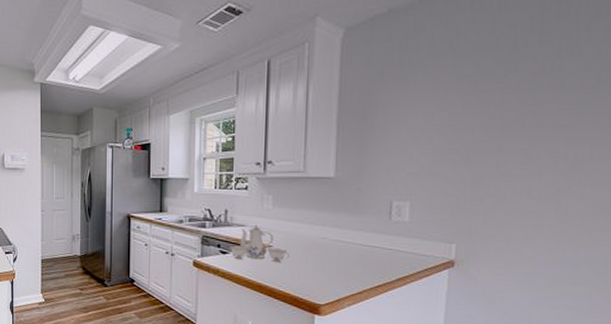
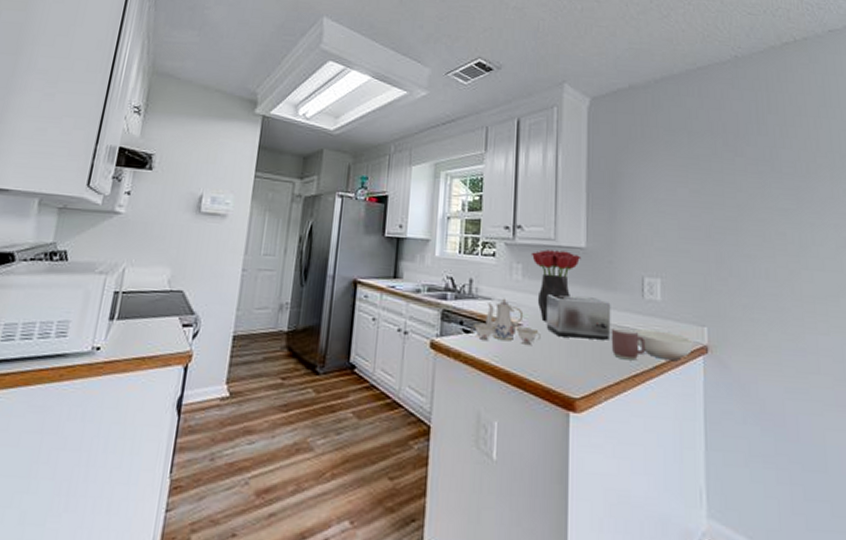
bouquet: none [280,181,330,244] -> present [530,249,582,322]
toaster: none [294,220,357,257] -> present [546,294,611,340]
mug: none [355,246,390,274] -> present [611,327,646,360]
bowl: none [378,247,441,273] -> present [633,329,695,360]

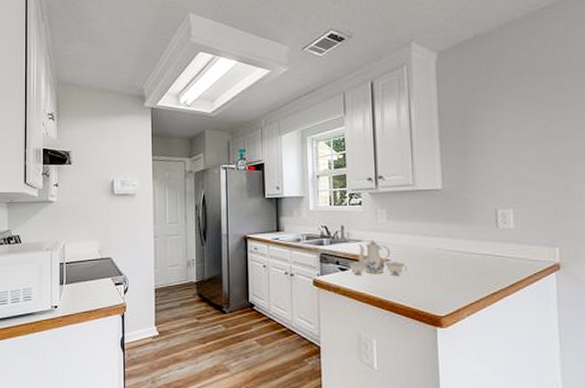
bouquet: present [530,249,582,322] -> none [392,194,439,256]
toaster: present [546,294,611,340] -> none [410,231,470,267]
mug: present [611,327,646,360] -> none [469,255,502,281]
bowl: present [633,329,695,360] -> none [489,254,547,278]

